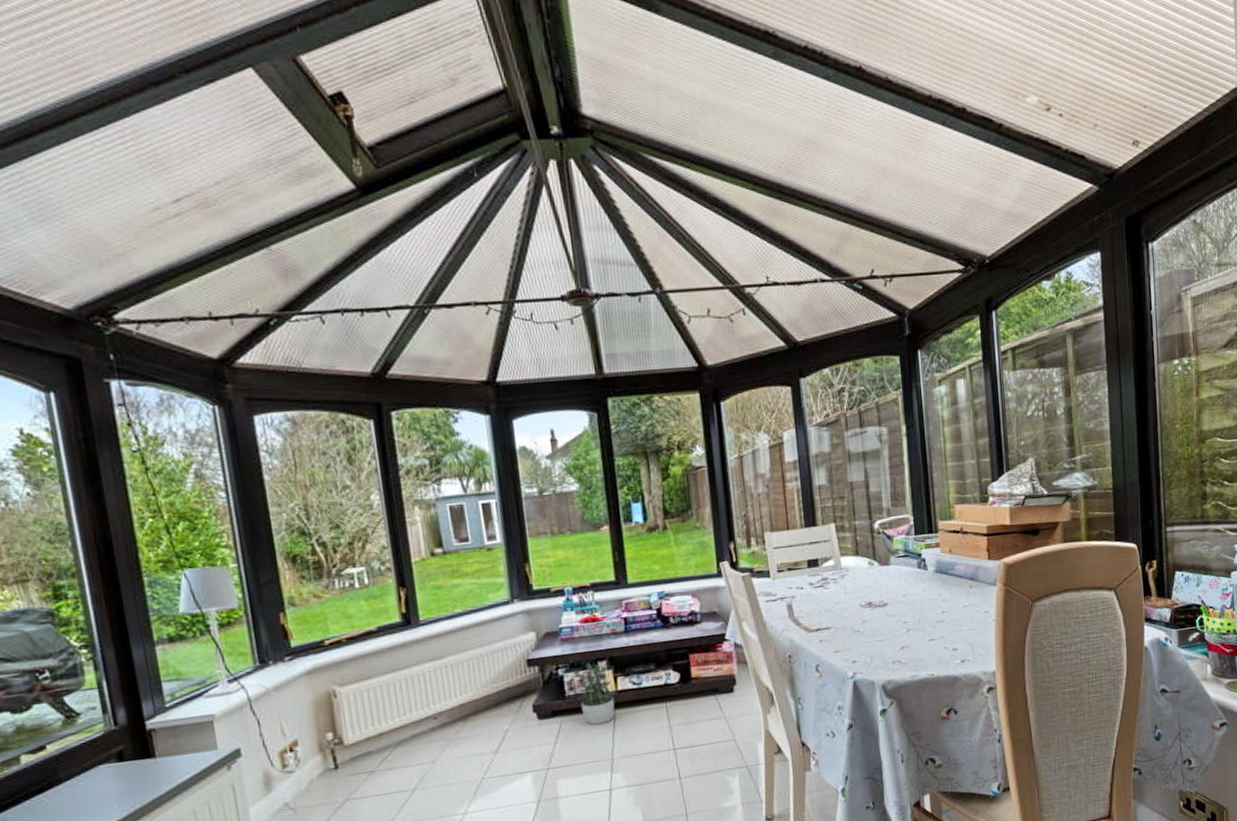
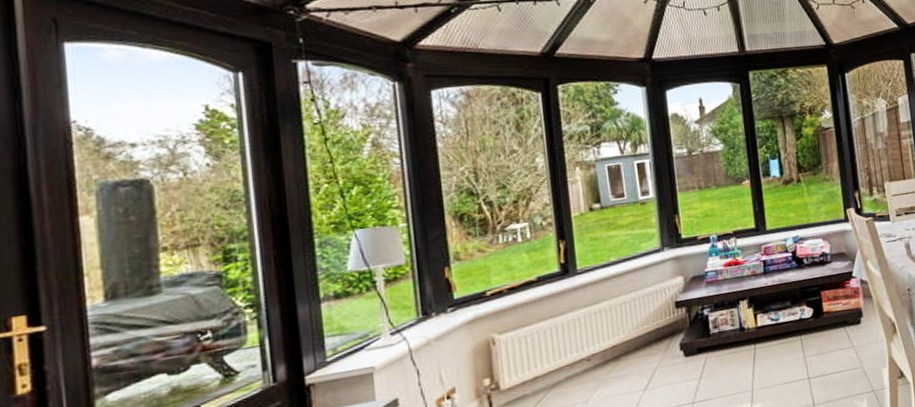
potted plant: present [571,662,615,725] -> none [715,302,755,360]

